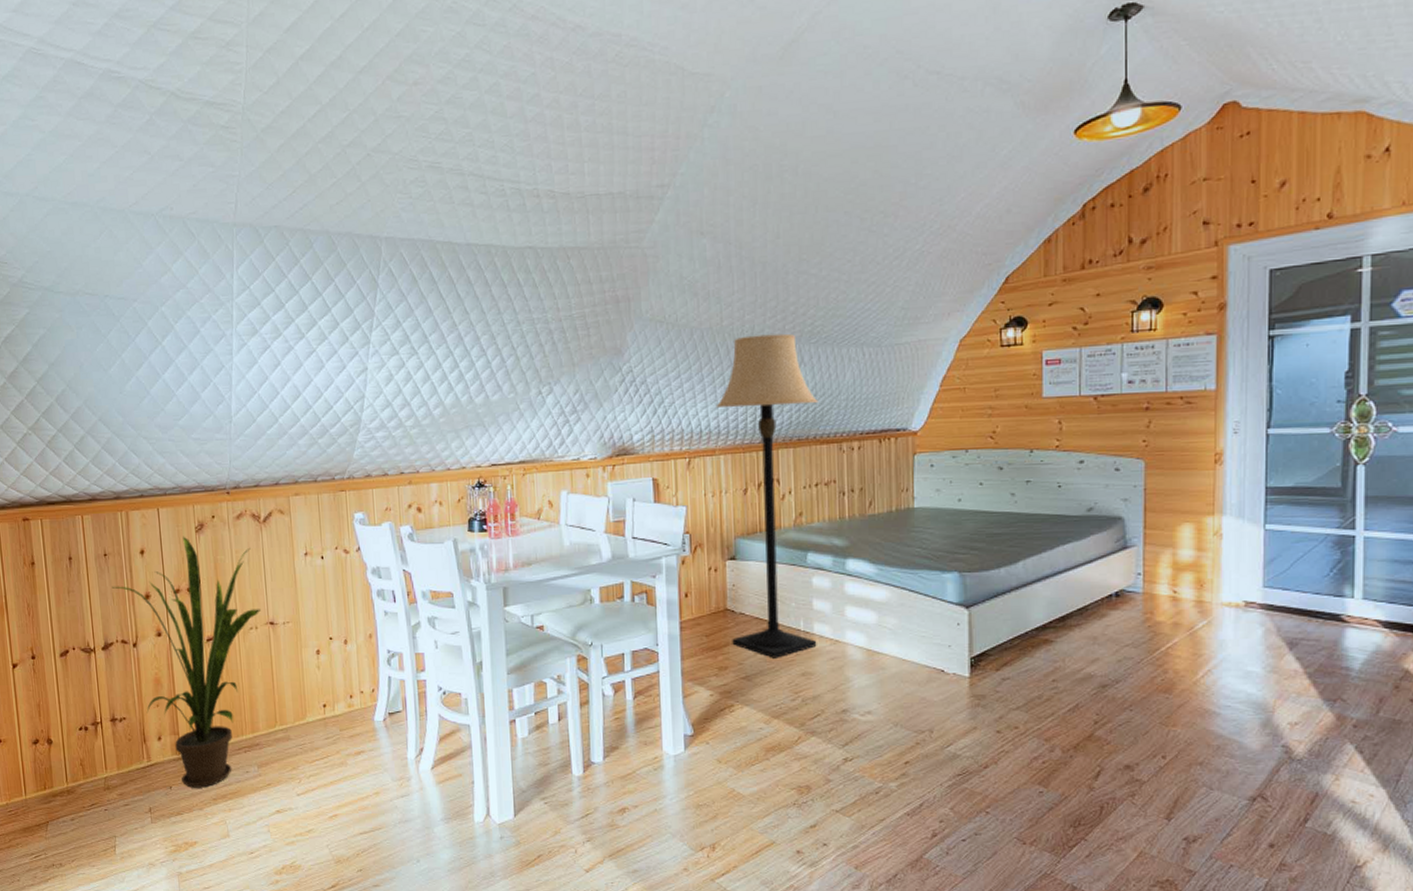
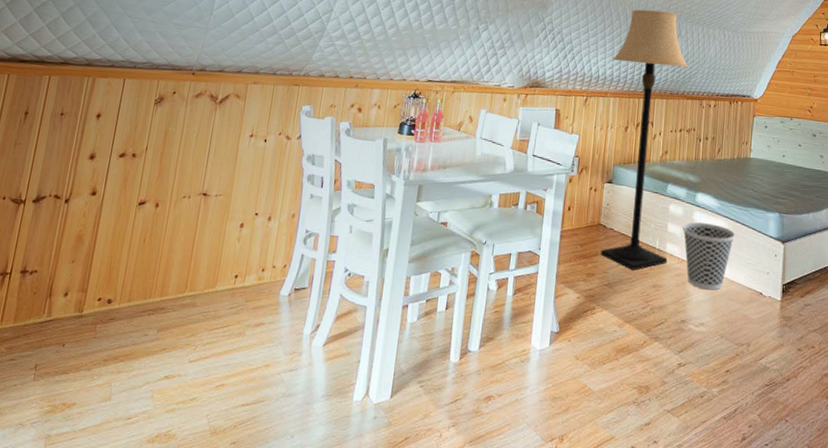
house plant: present [112,536,261,788] -> none [59,106,202,348]
wastebasket: none [832,594,903,673] -> present [683,222,736,291]

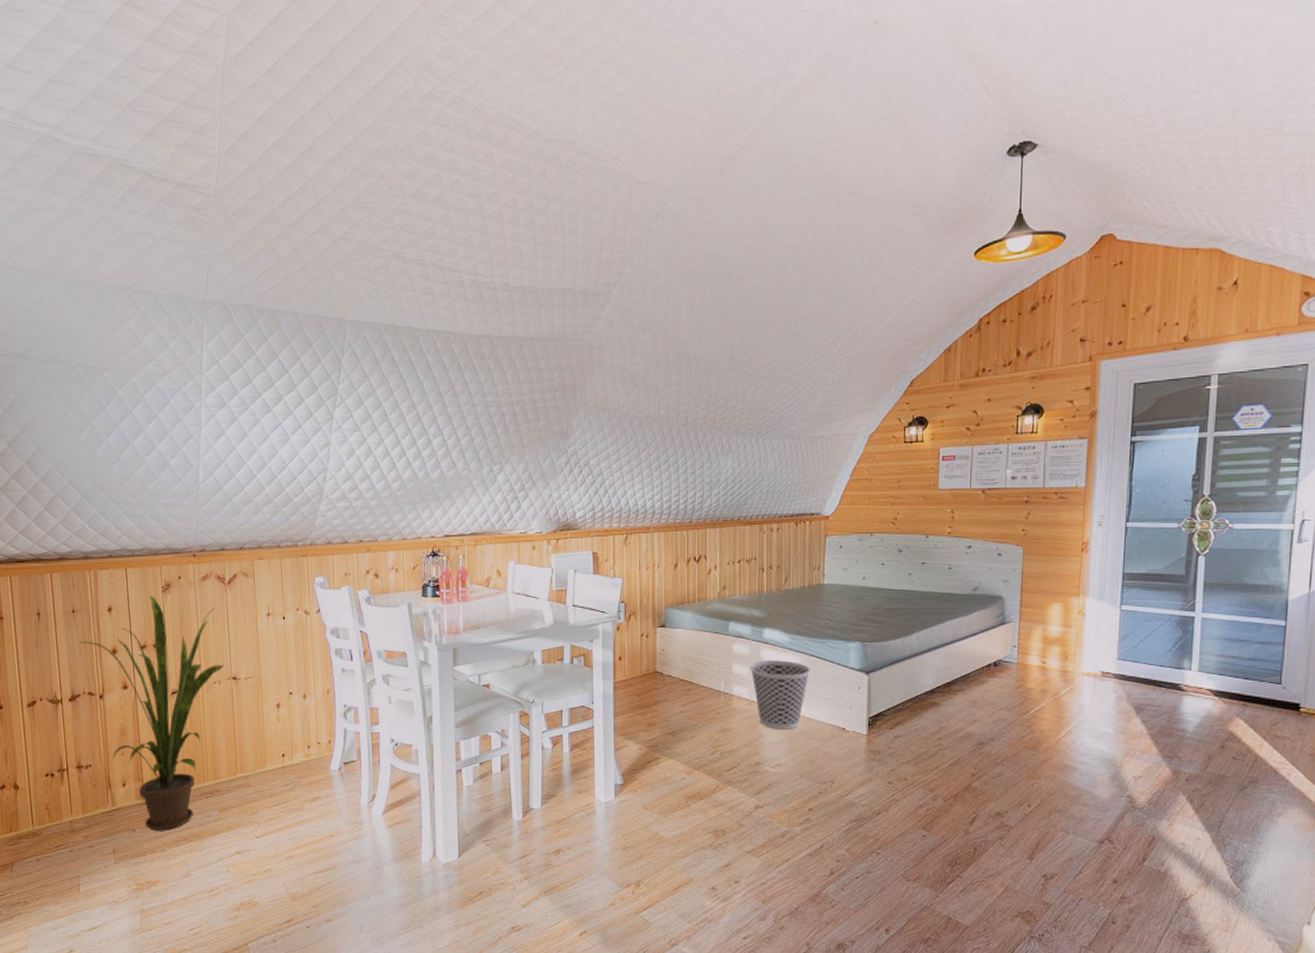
house plant: none [59,106,202,348] -> present [79,595,224,831]
lamp: present [601,9,689,270] -> none [651,424,743,716]

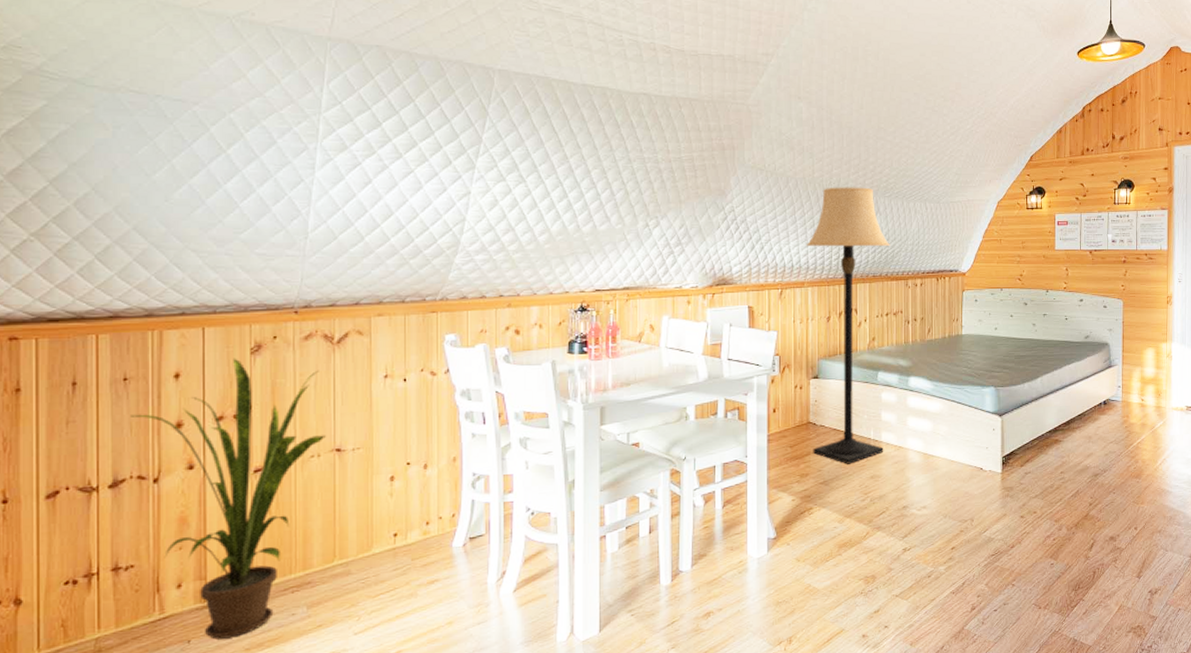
lamp: none [651,424,743,716] -> present [806,187,890,464]
wastebasket: present [750,660,811,730] -> none [897,406,952,473]

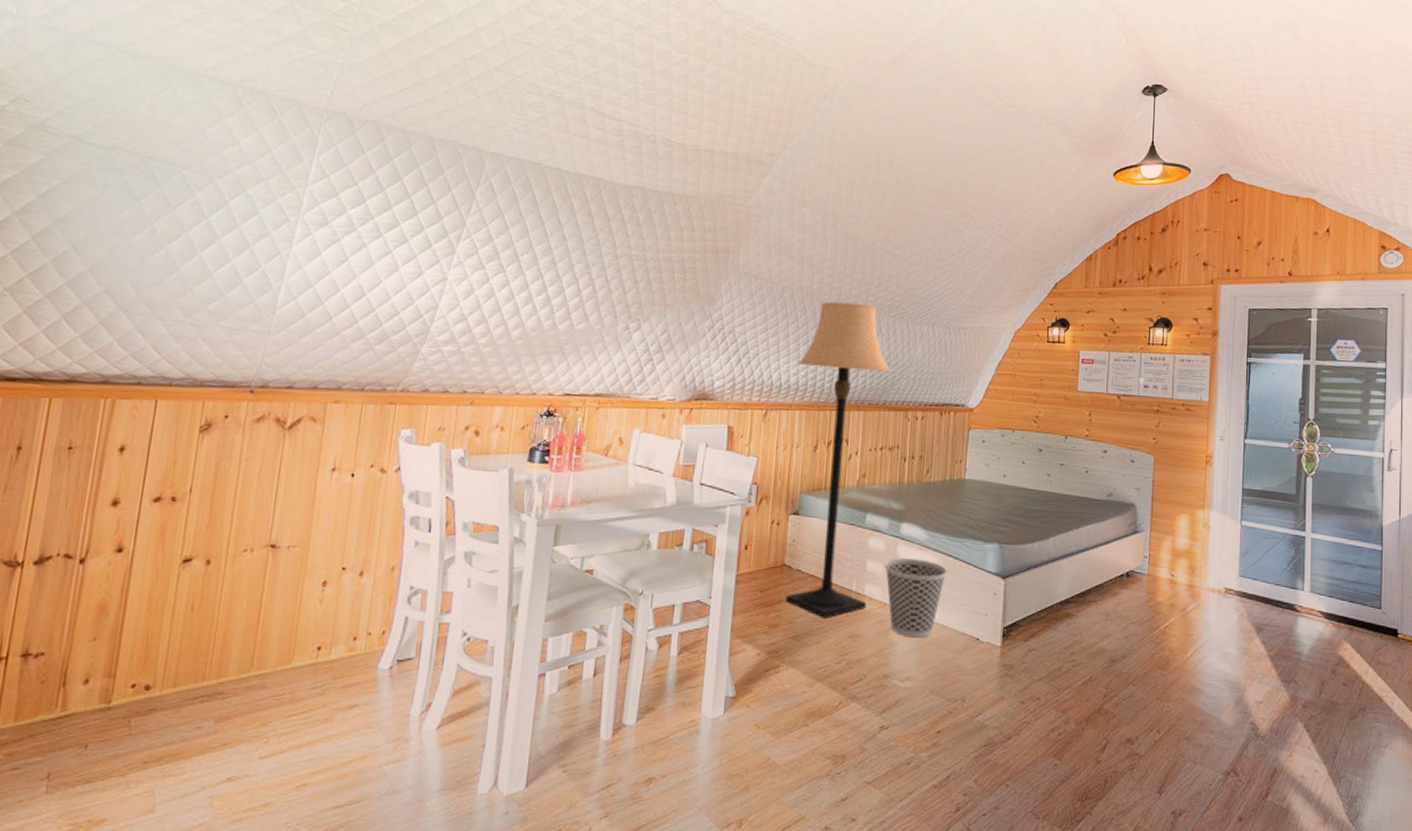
house plant: present [130,358,326,640] -> none [68,435,266,748]
wastebasket: none [897,406,952,473] -> present [884,558,948,638]

